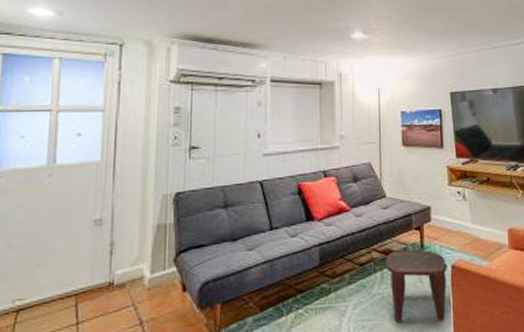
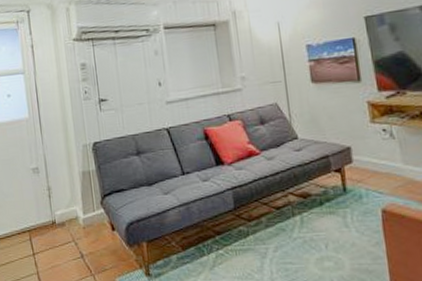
stool: present [385,250,447,323] -> none [303,193,379,268]

